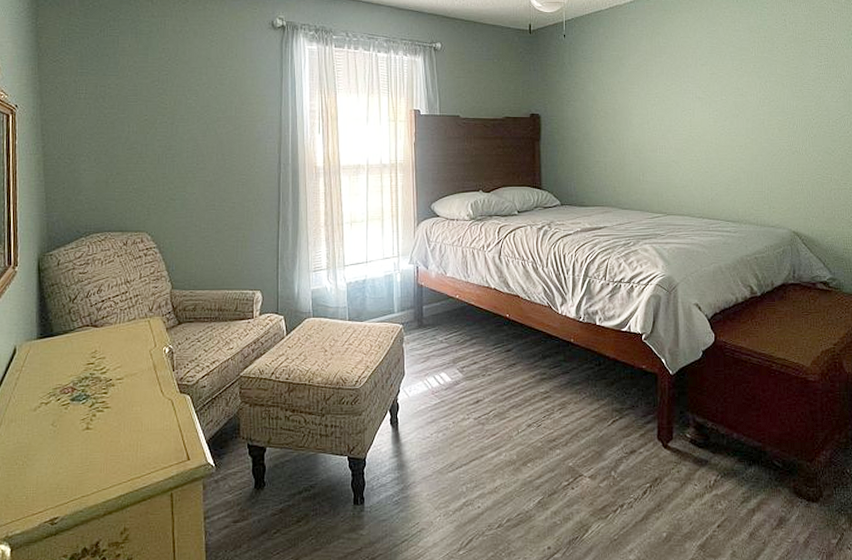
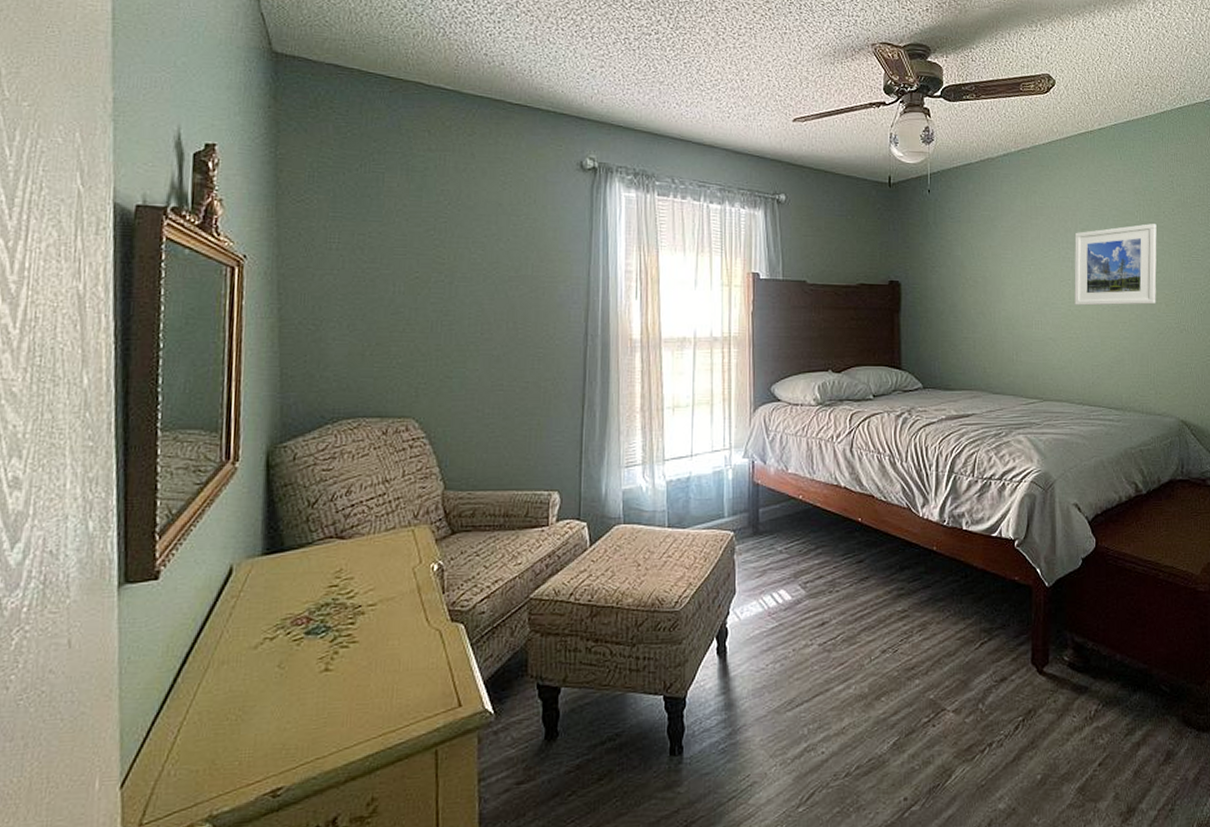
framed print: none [694,58,771,132] -> present [1074,224,1157,306]

